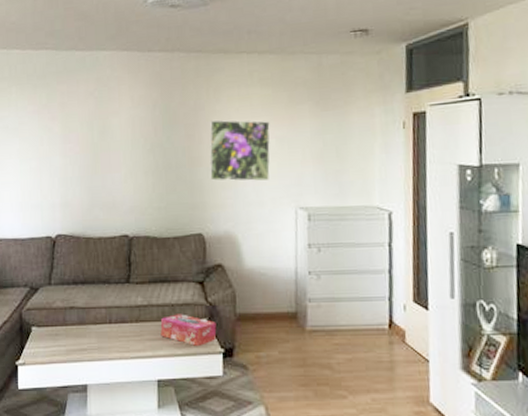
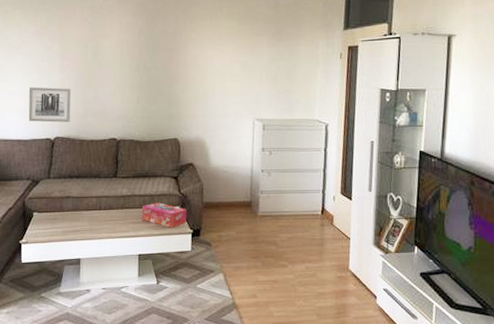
wall art: none [26,175,75,217] -> present [28,87,71,123]
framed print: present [209,120,271,181] -> none [184,46,235,98]

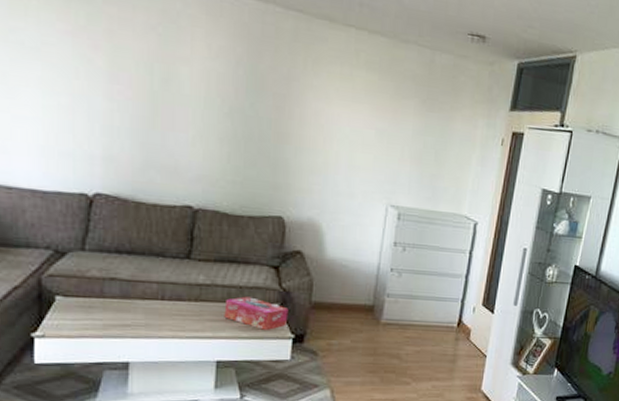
wall art: present [28,87,71,123] -> none [50,113,124,174]

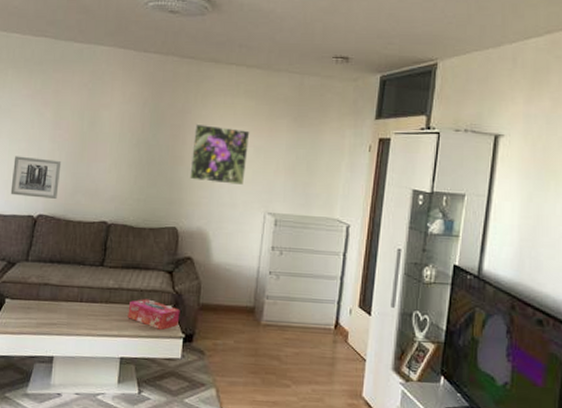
wall art: none [50,113,124,174] -> present [10,156,62,199]
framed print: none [297,95,371,173] -> present [188,123,250,186]

